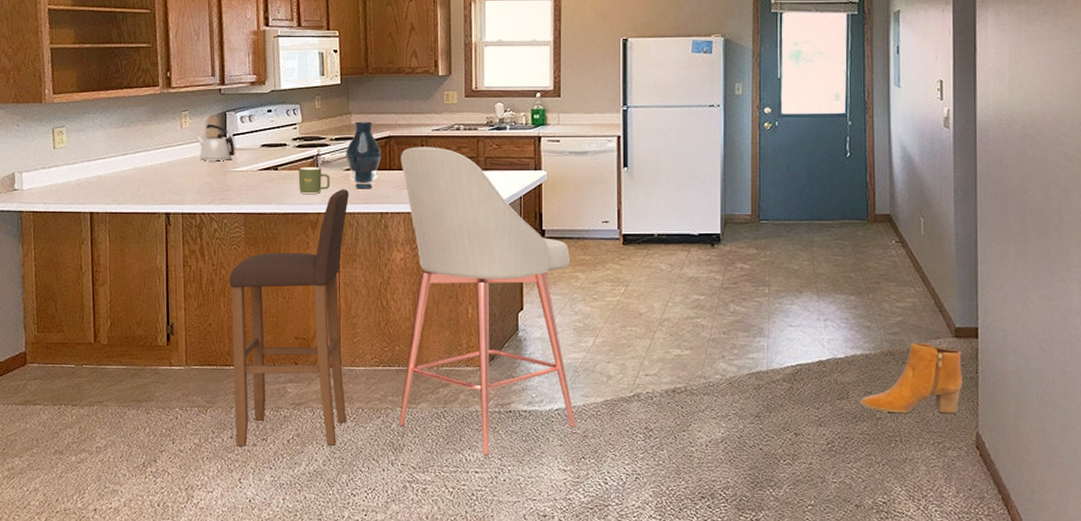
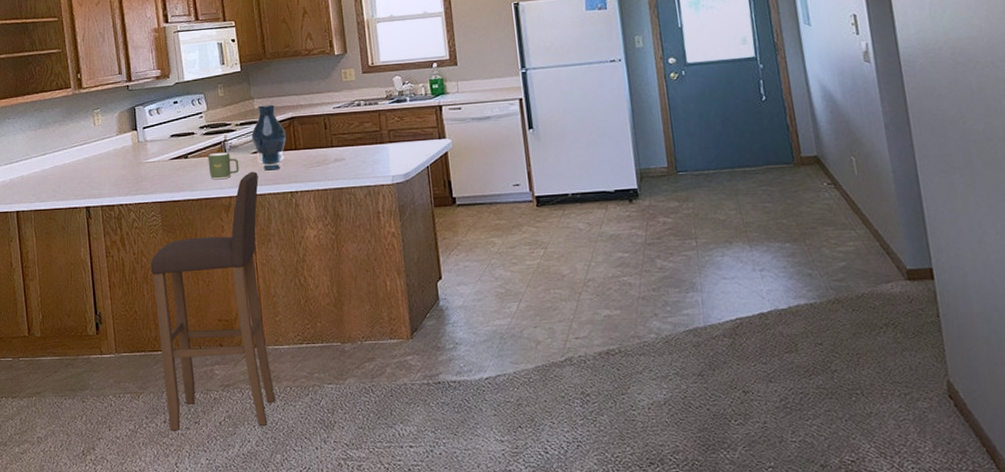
kettle: present [194,123,235,162] -> none [107,119,147,155]
bar stool: present [399,147,576,455] -> none [305,124,509,429]
boot: present [859,342,963,414] -> none [810,287,924,365]

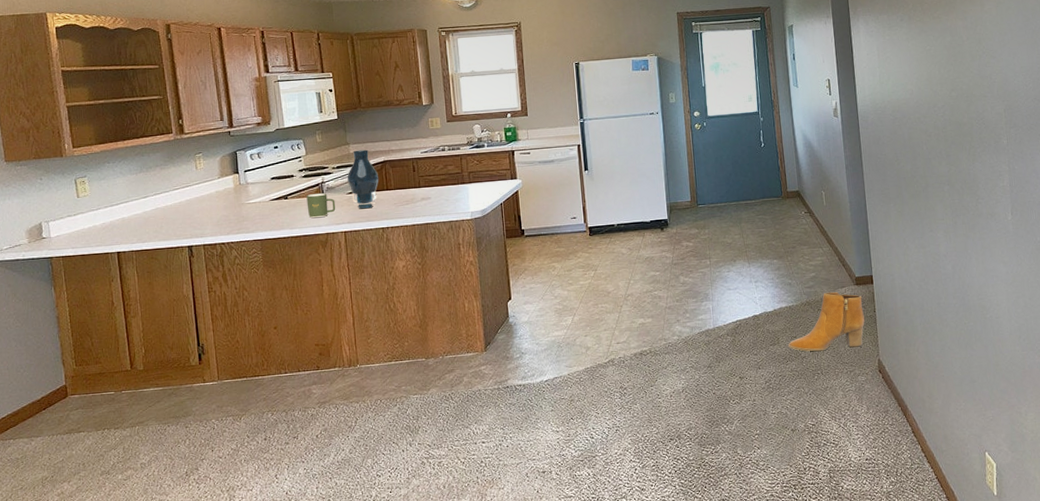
bar stool: present [151,171,275,431] -> none [252,210,367,447]
boot: none [810,287,924,365] -> present [787,291,865,352]

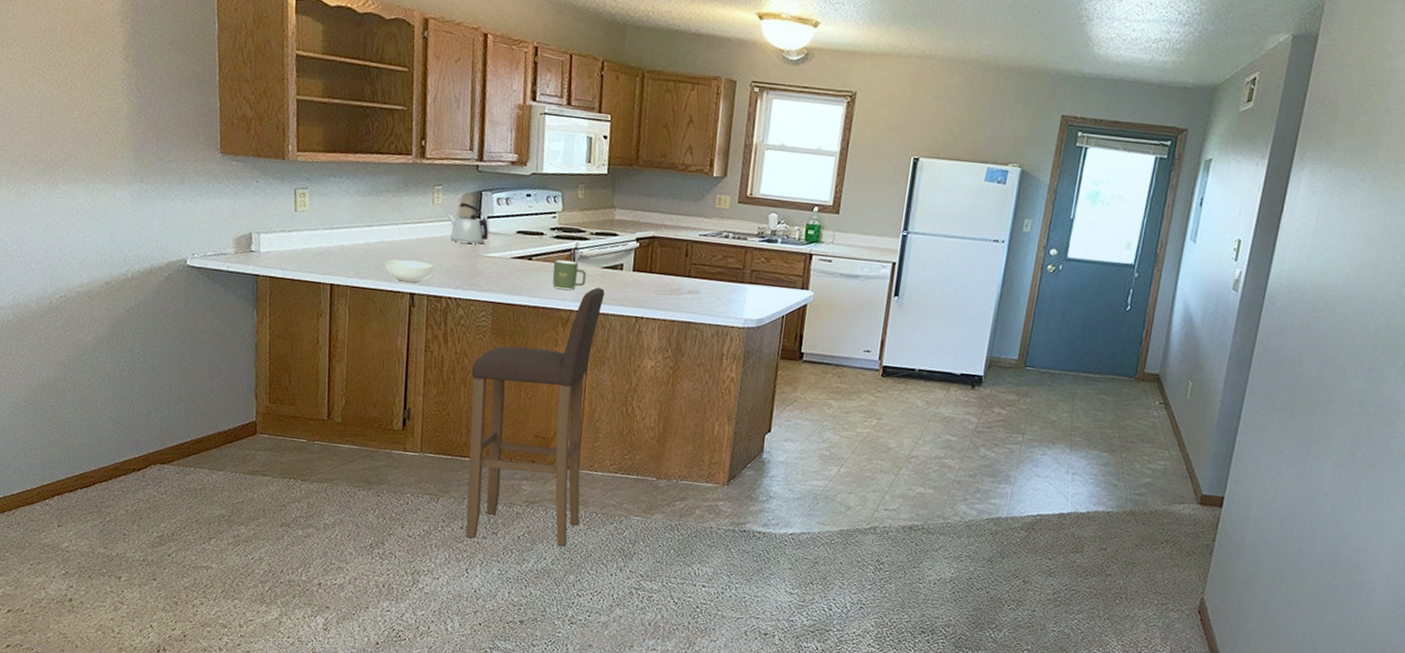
bowl: none [162,218,205,238] -> present [384,259,434,283]
kettle: none [209,163,248,197] -> present [446,202,489,244]
bar stool: none [252,210,367,447] -> present [465,287,605,547]
vase: present [347,149,379,209] -> none [605,217,644,291]
boot: present [787,291,865,352] -> none [1092,504,1203,578]

